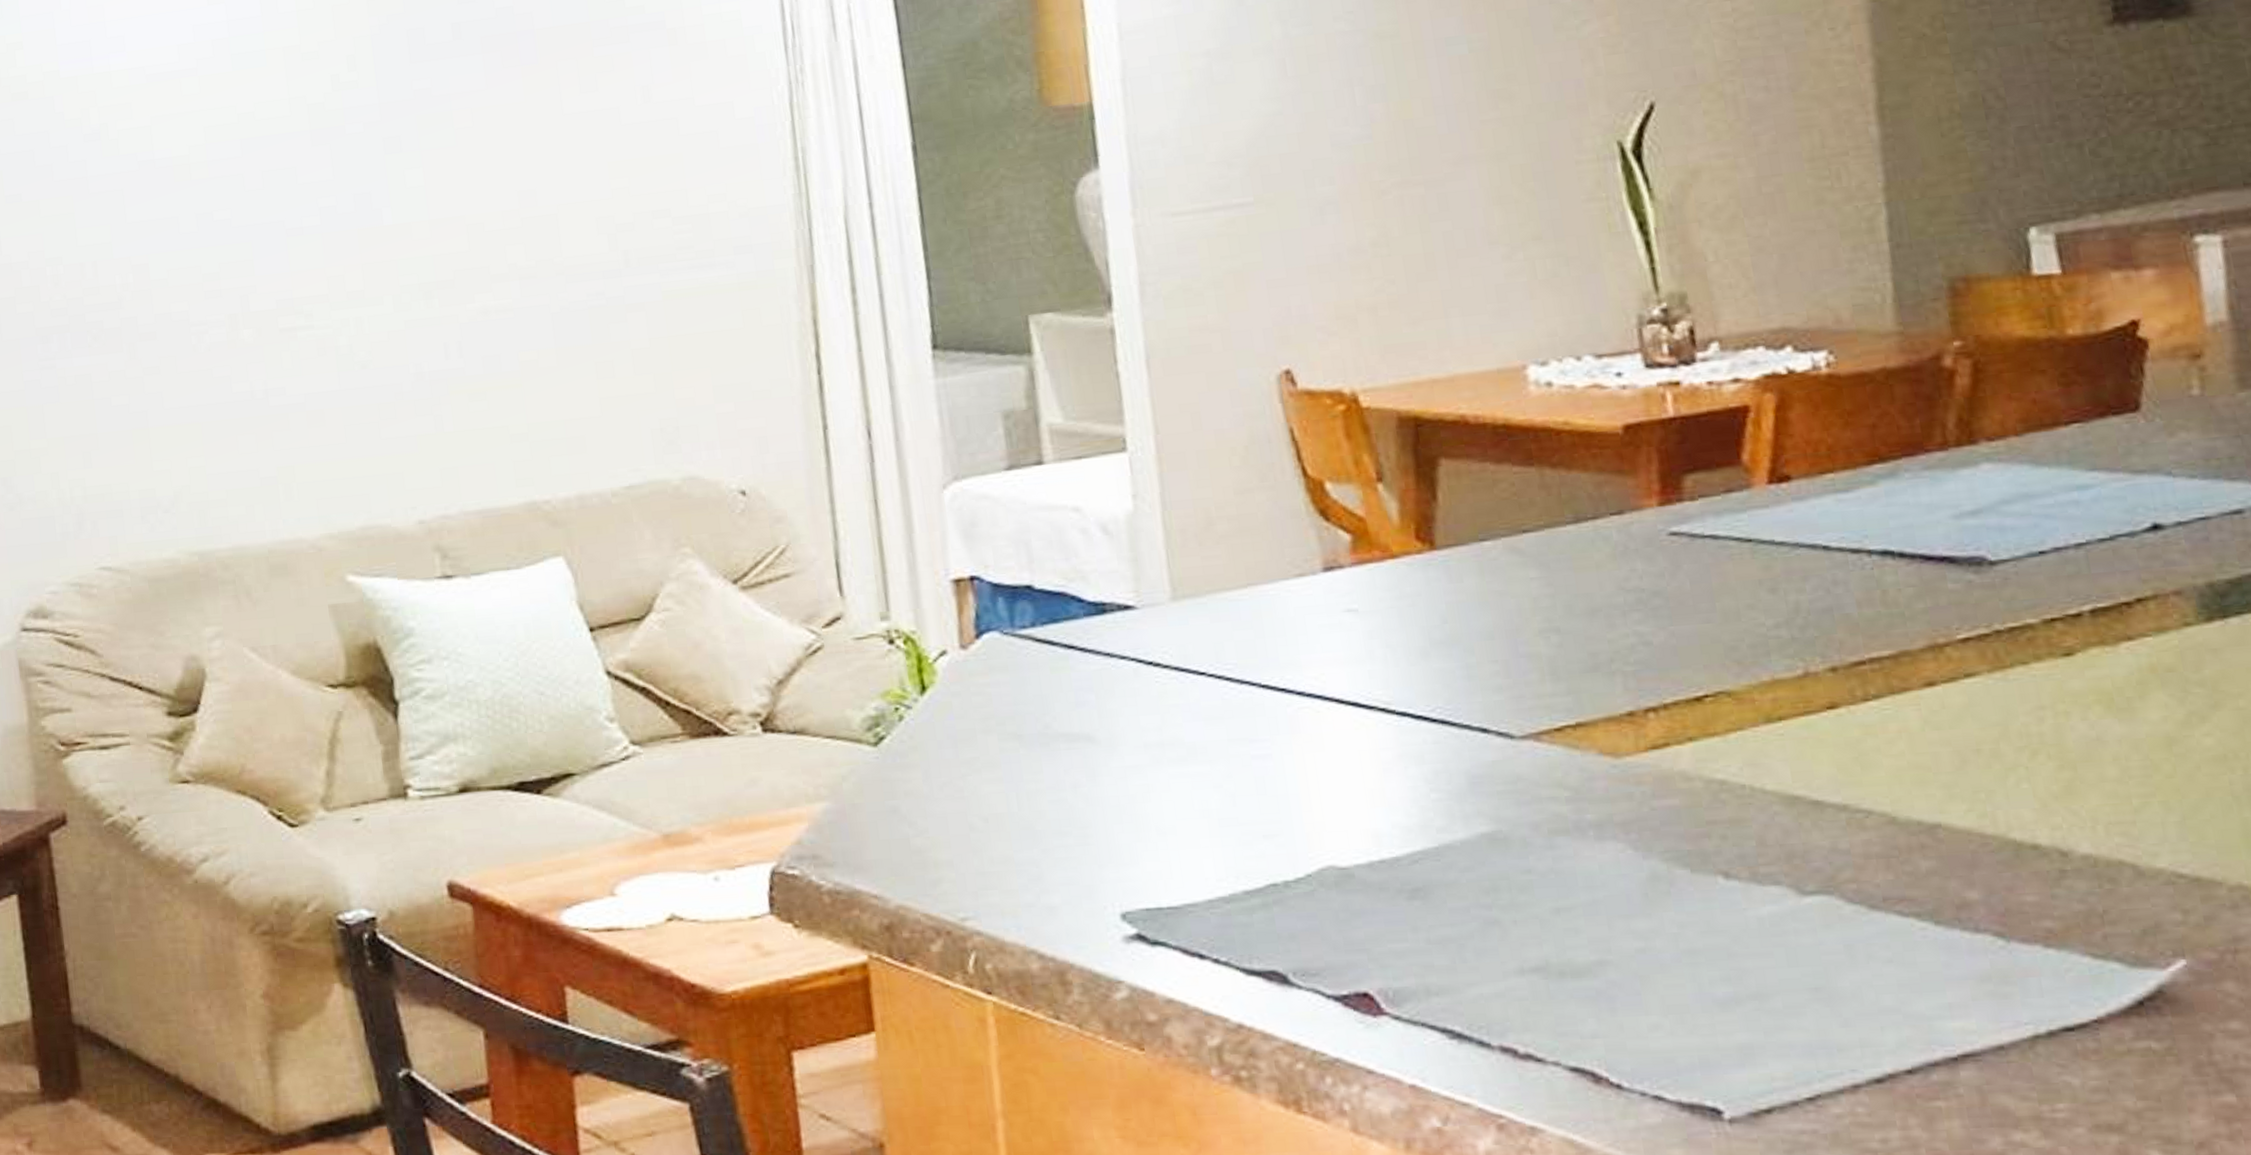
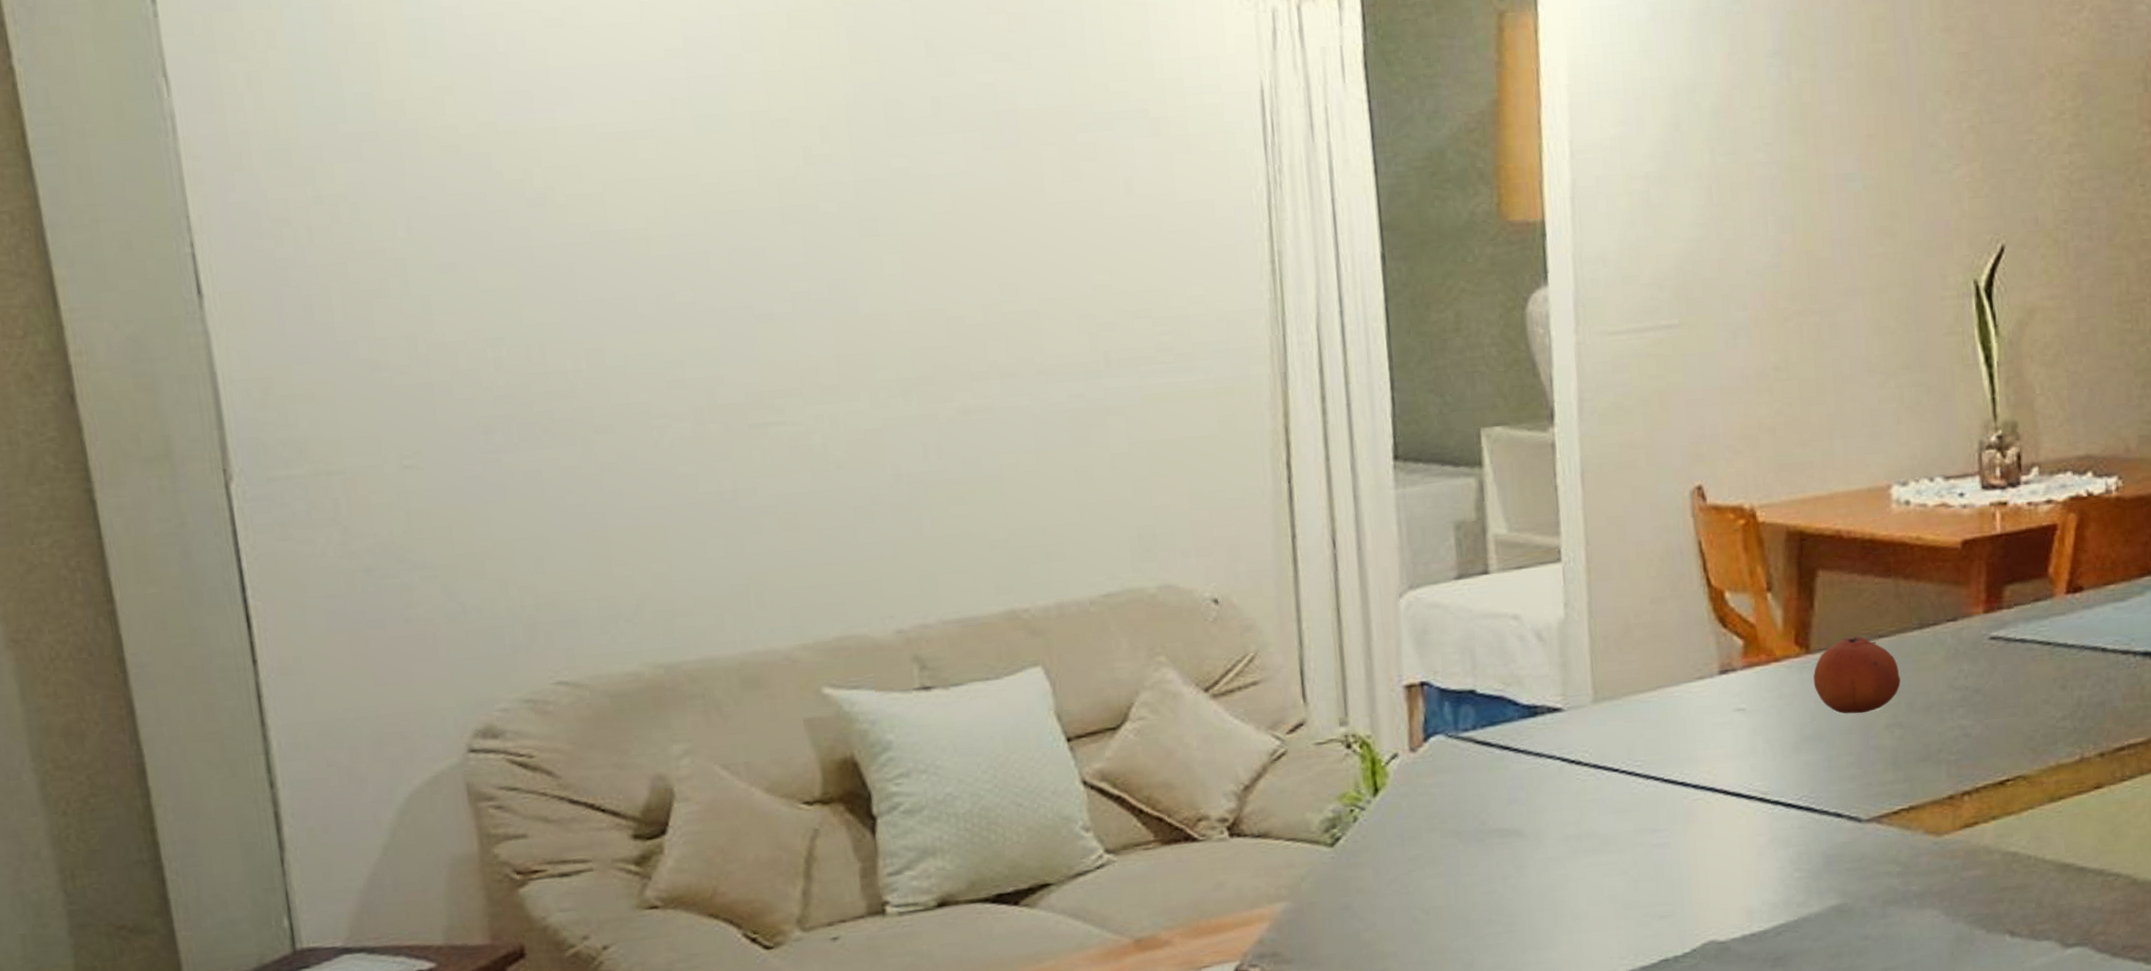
fruit: none [1441,530,1555,617] -> present [1813,636,1901,714]

